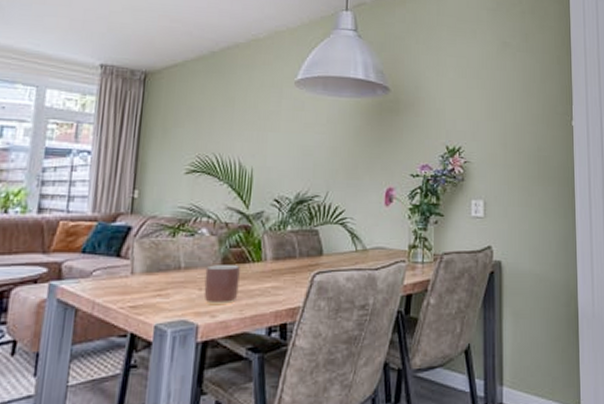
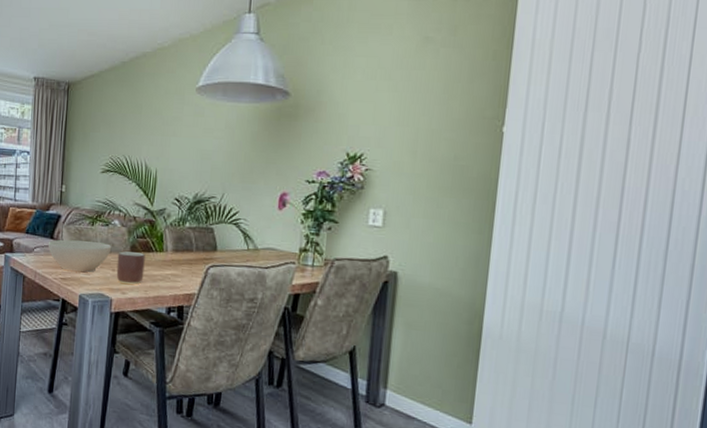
bowl: none [112,255,198,296] -> present [48,239,112,273]

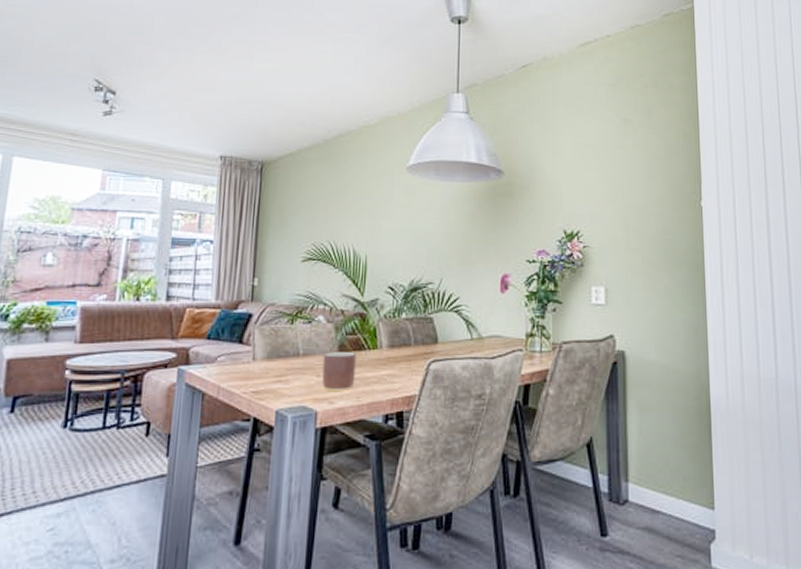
bowl: present [48,239,112,273] -> none [235,342,316,382]

